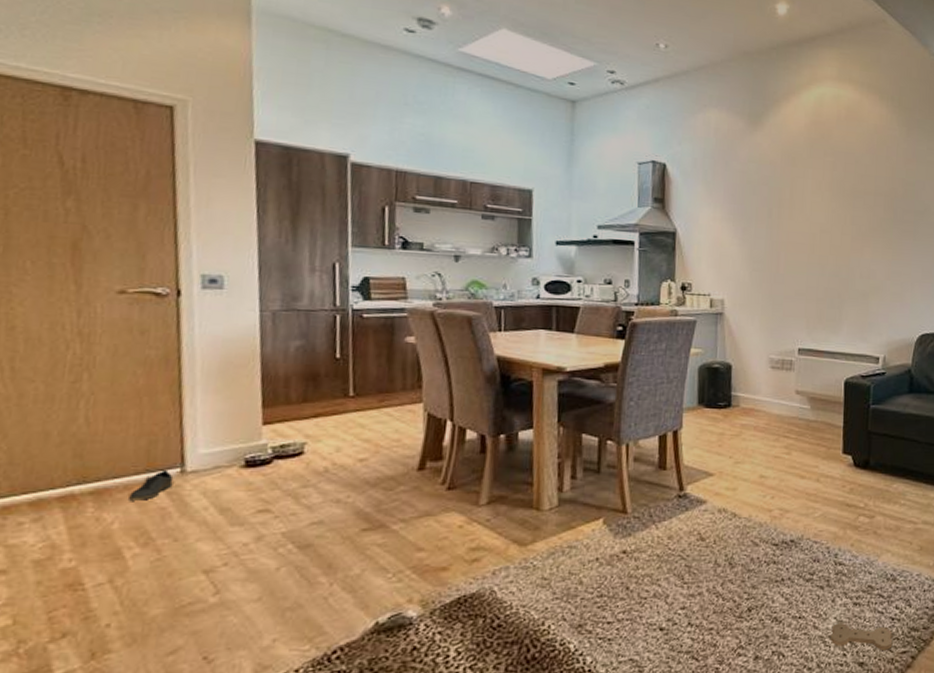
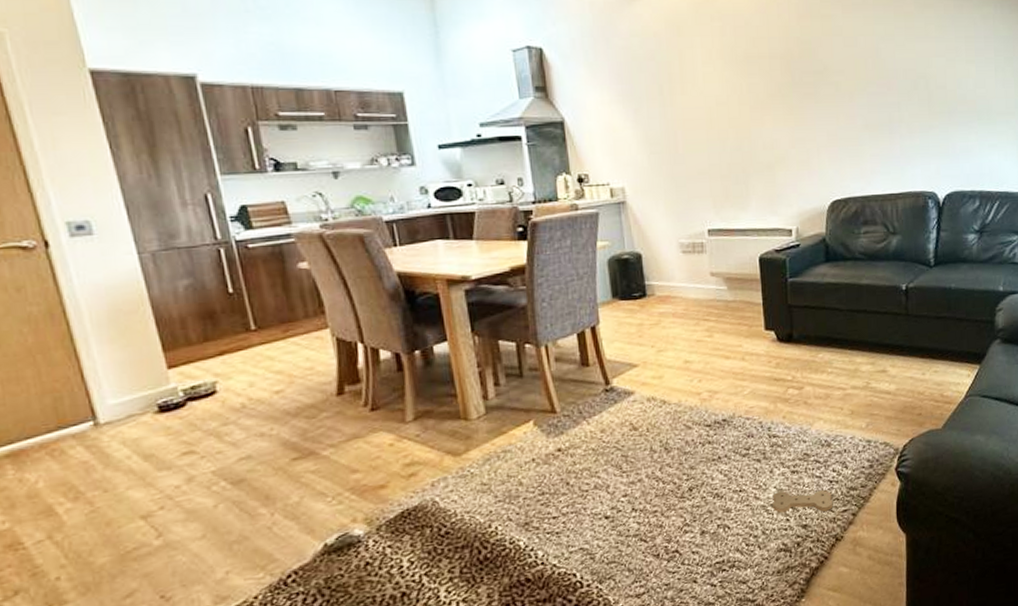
shoe: present [129,469,174,501] -> none [47,424,89,459]

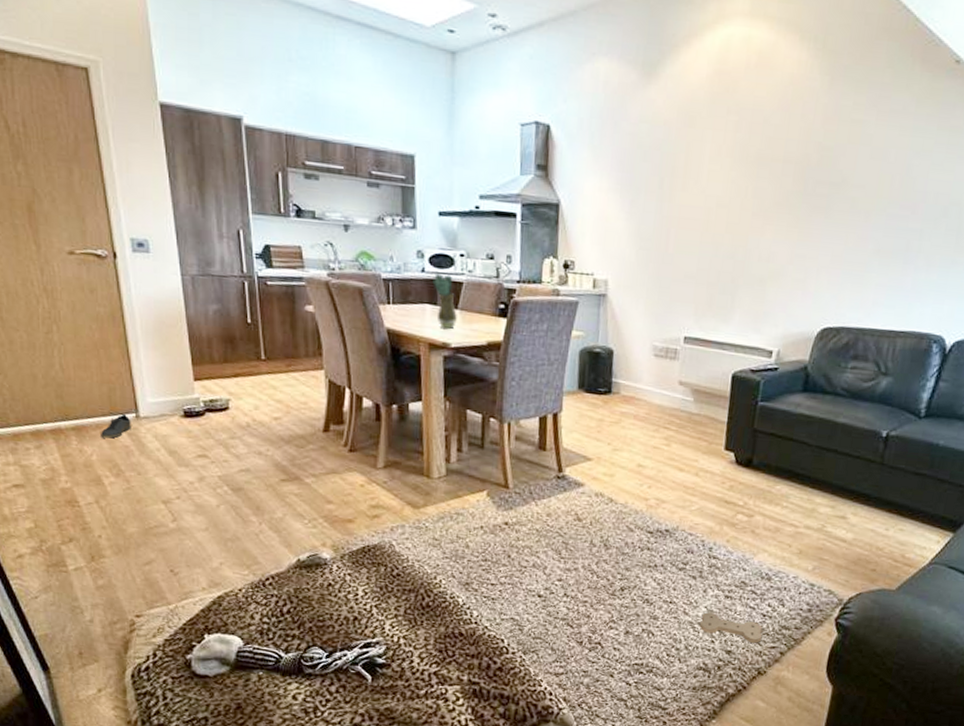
shoe: none [47,424,89,459] -> present [101,413,131,438]
vase: none [441,204,474,261] -> present [432,270,457,329]

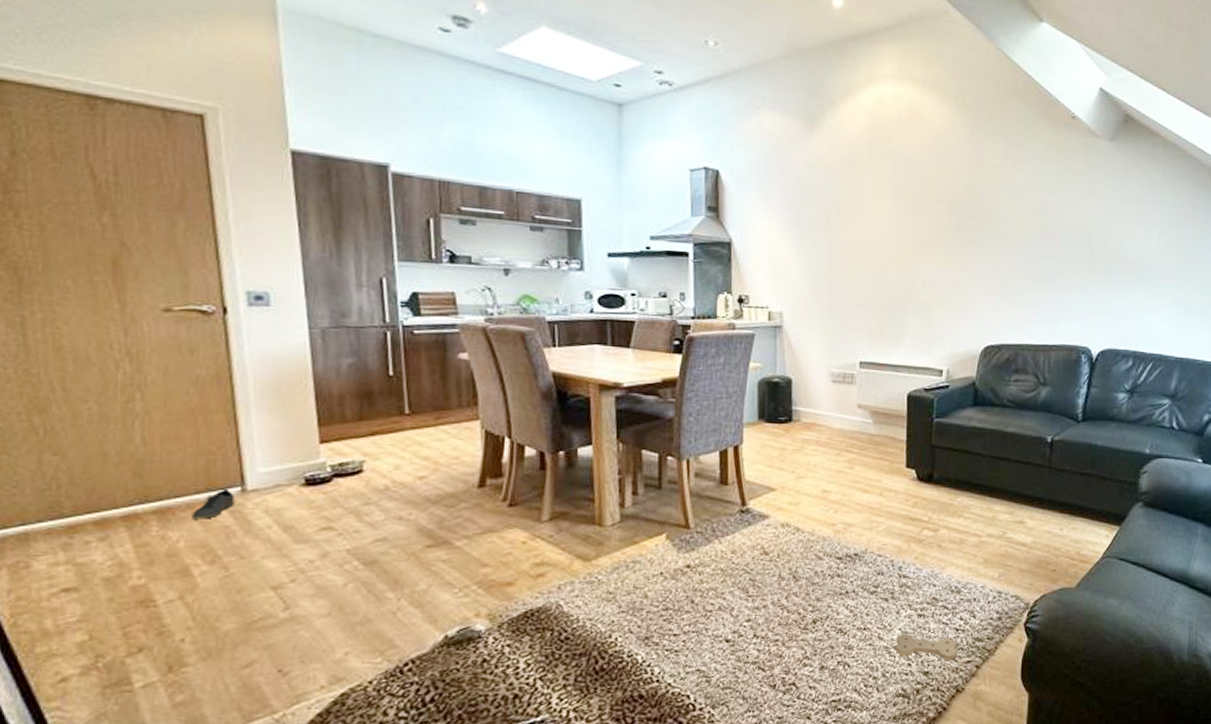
vase: present [432,270,457,329] -> none [602,311,629,368]

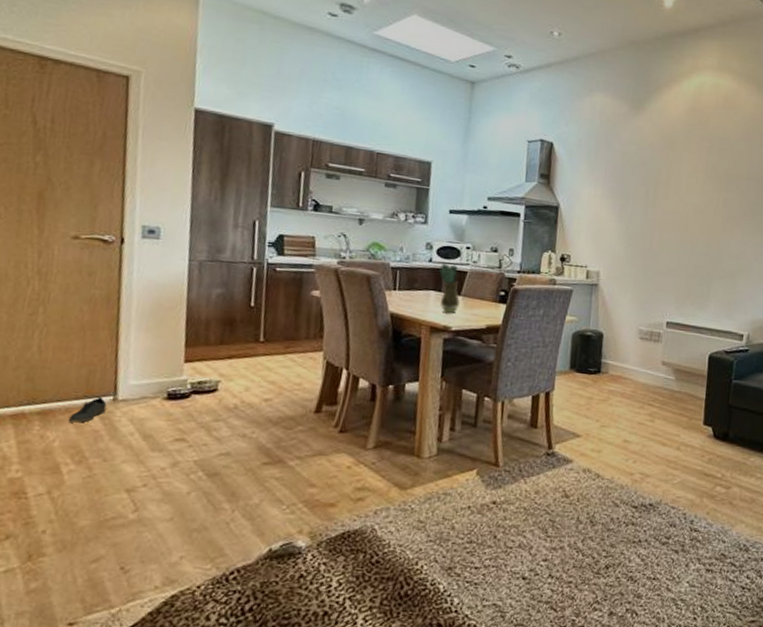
vase: none [602,311,629,368] -> present [438,261,460,313]
dog toy: present [896,634,957,660] -> none [682,587,742,618]

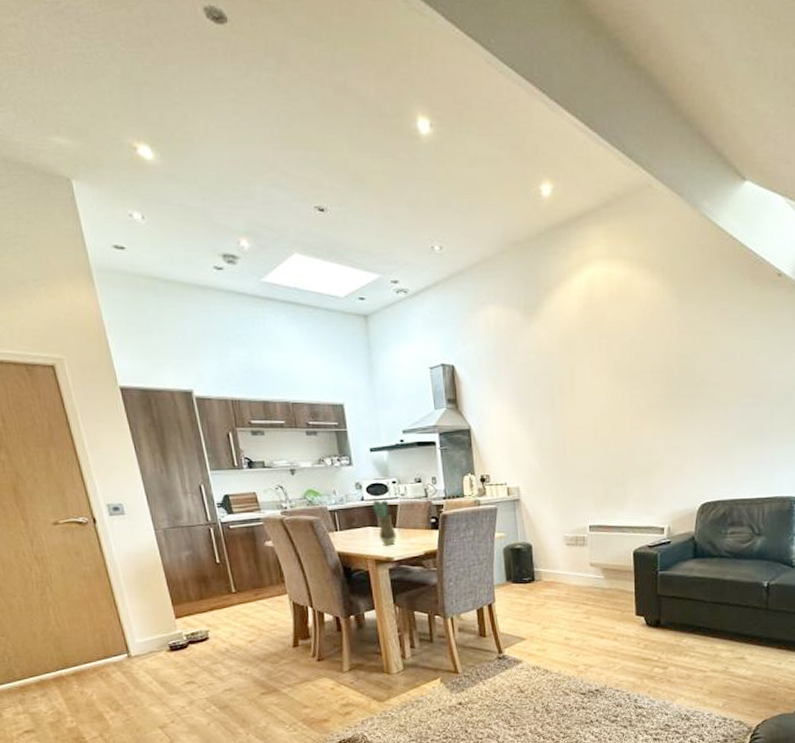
shoe: present [69,396,107,423] -> none [98,655,125,679]

